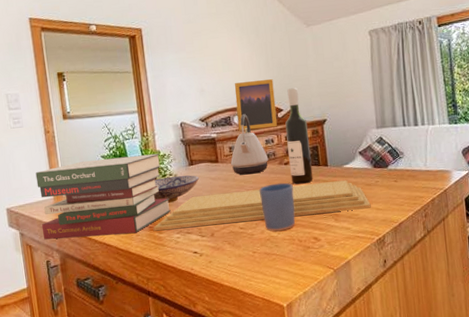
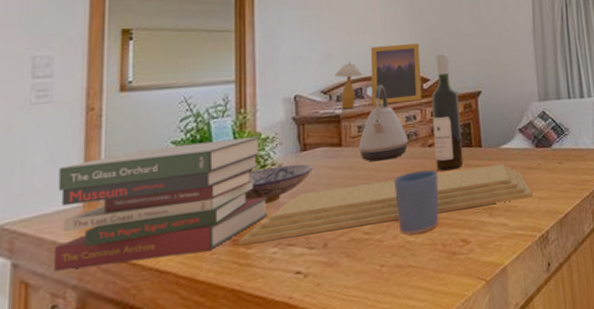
table lamp: none [208,94,230,133] -> present [335,60,363,109]

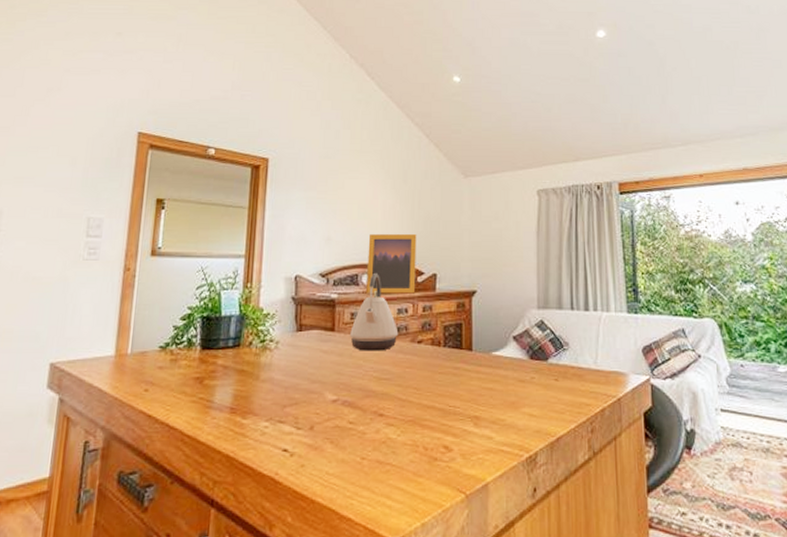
books: present [53,136,268,272] -> none [89,311,264,415]
cutting board: present [237,164,533,246] -> none [235,372,523,415]
bowl: present [245,164,314,204] -> none [245,344,308,378]
table lamp: present [335,60,363,109] -> none [333,246,360,294]
mug: present [394,169,439,235] -> none [381,366,425,432]
bottle: present [431,54,464,171] -> none [424,248,453,371]

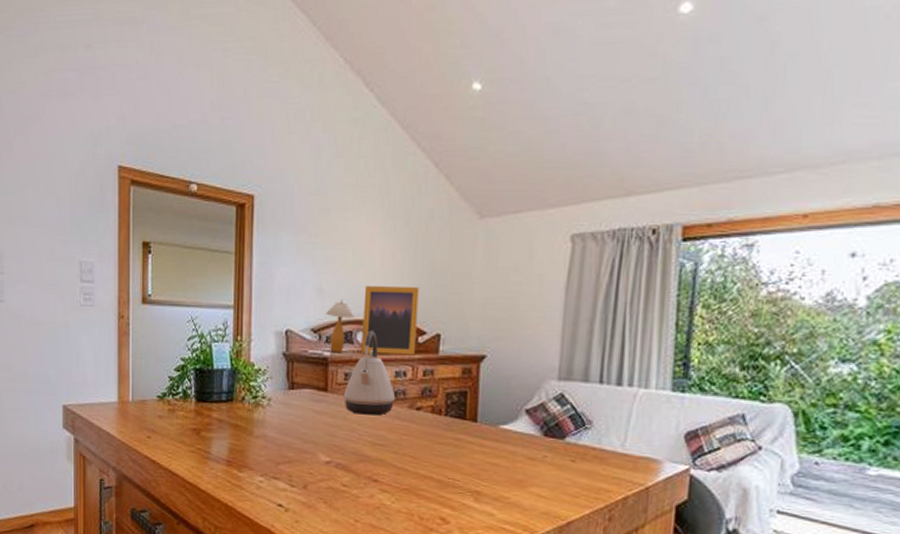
table lamp: none [333,246,360,294] -> present [326,299,354,352]

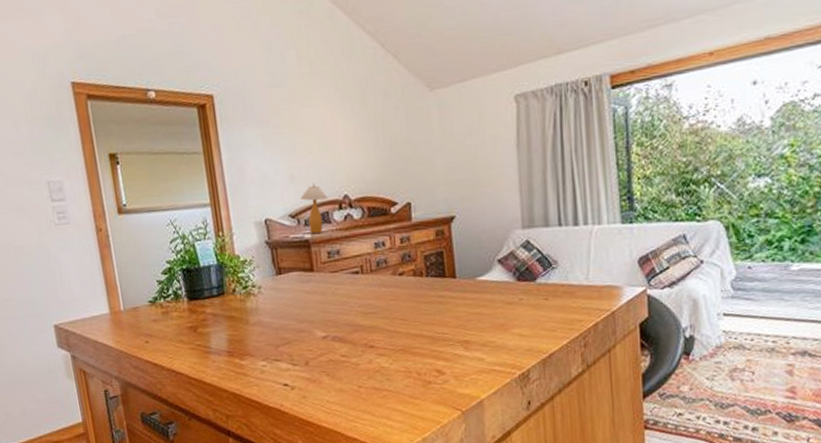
kettle: present [344,330,396,415] -> none [329,207,379,288]
picture frame: present [360,286,419,356] -> none [334,162,391,231]

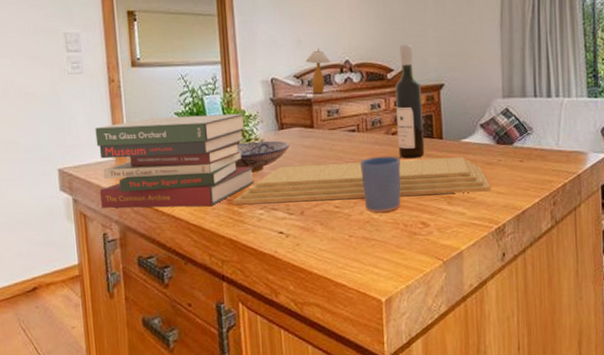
books: none [86,258,254,364] -> present [95,113,254,209]
cutting board: none [232,297,513,357] -> present [232,157,491,205]
bowl: none [233,287,290,322] -> present [235,141,291,172]
mug: none [366,298,413,361] -> present [360,156,401,213]
bottle: none [400,173,437,301] -> present [395,44,425,159]

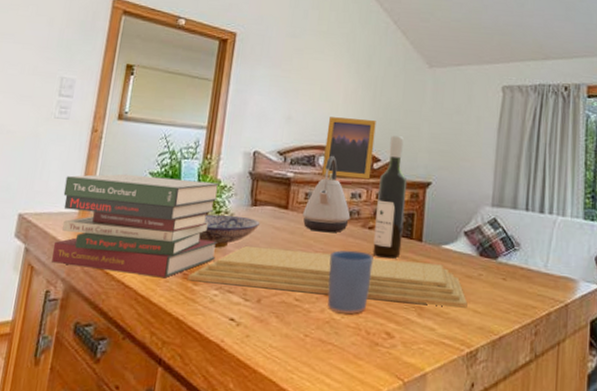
table lamp: present [305,47,331,93] -> none [292,126,318,174]
kettle: none [328,71,374,144] -> present [303,155,351,233]
picture frame: none [337,33,387,92] -> present [321,117,376,180]

